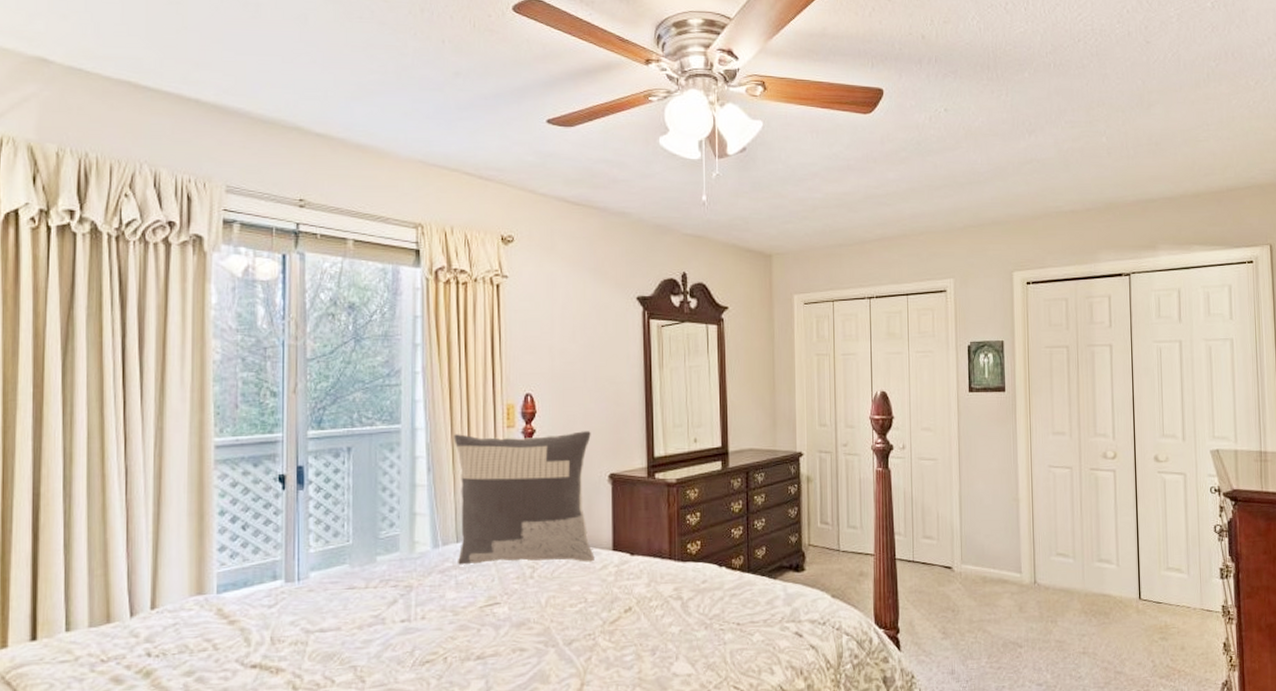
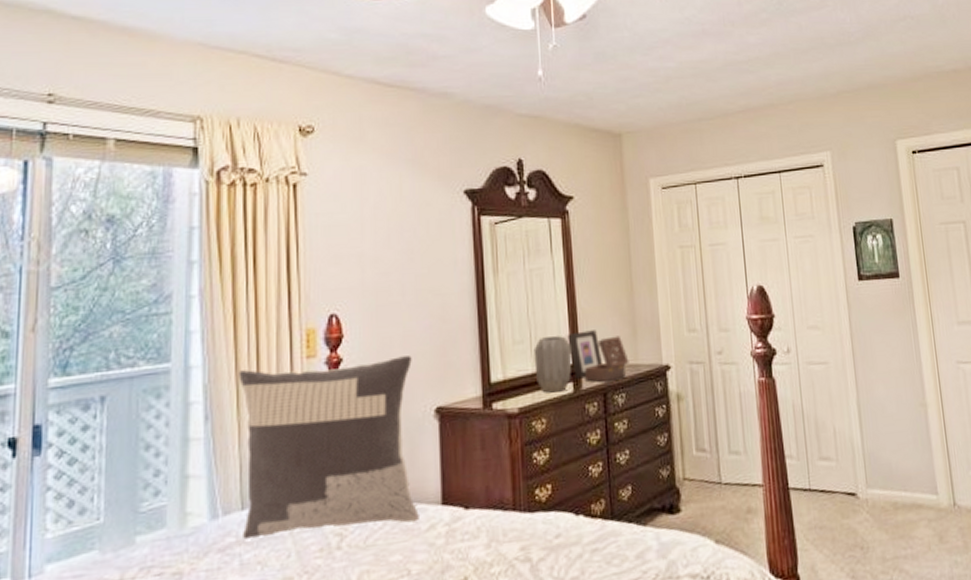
vase: none [690,423,721,469] -> present [533,336,572,393]
picture frame: none [718,420,747,459] -> present [567,330,603,379]
jewelry box: none [732,426,769,463] -> present [585,336,629,383]

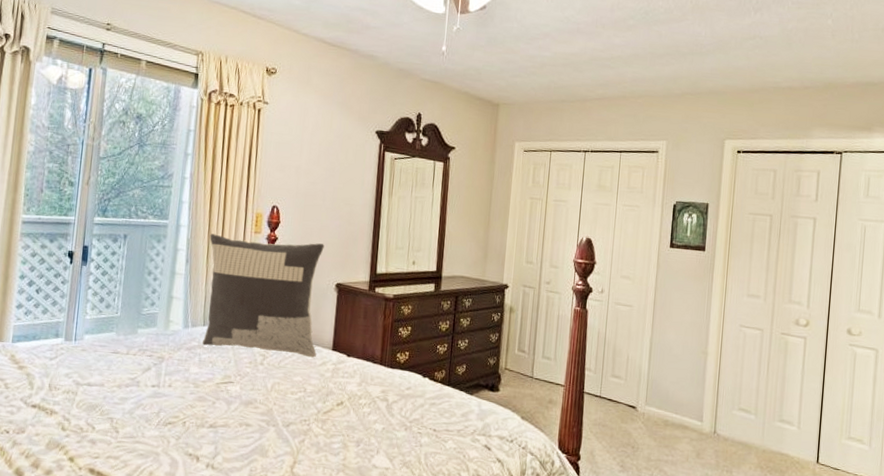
vase: present [533,336,572,393] -> none [408,248,437,289]
picture frame: present [567,330,603,379] -> none [435,248,459,282]
jewelry box: present [585,336,629,383] -> none [444,256,479,289]

